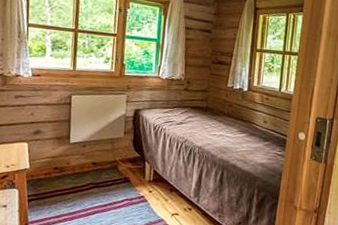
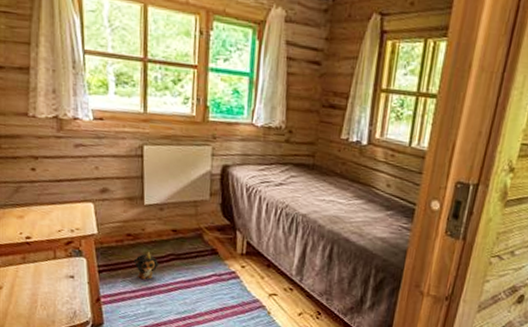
plush toy: none [58,182,82,207] -> present [133,252,161,280]

